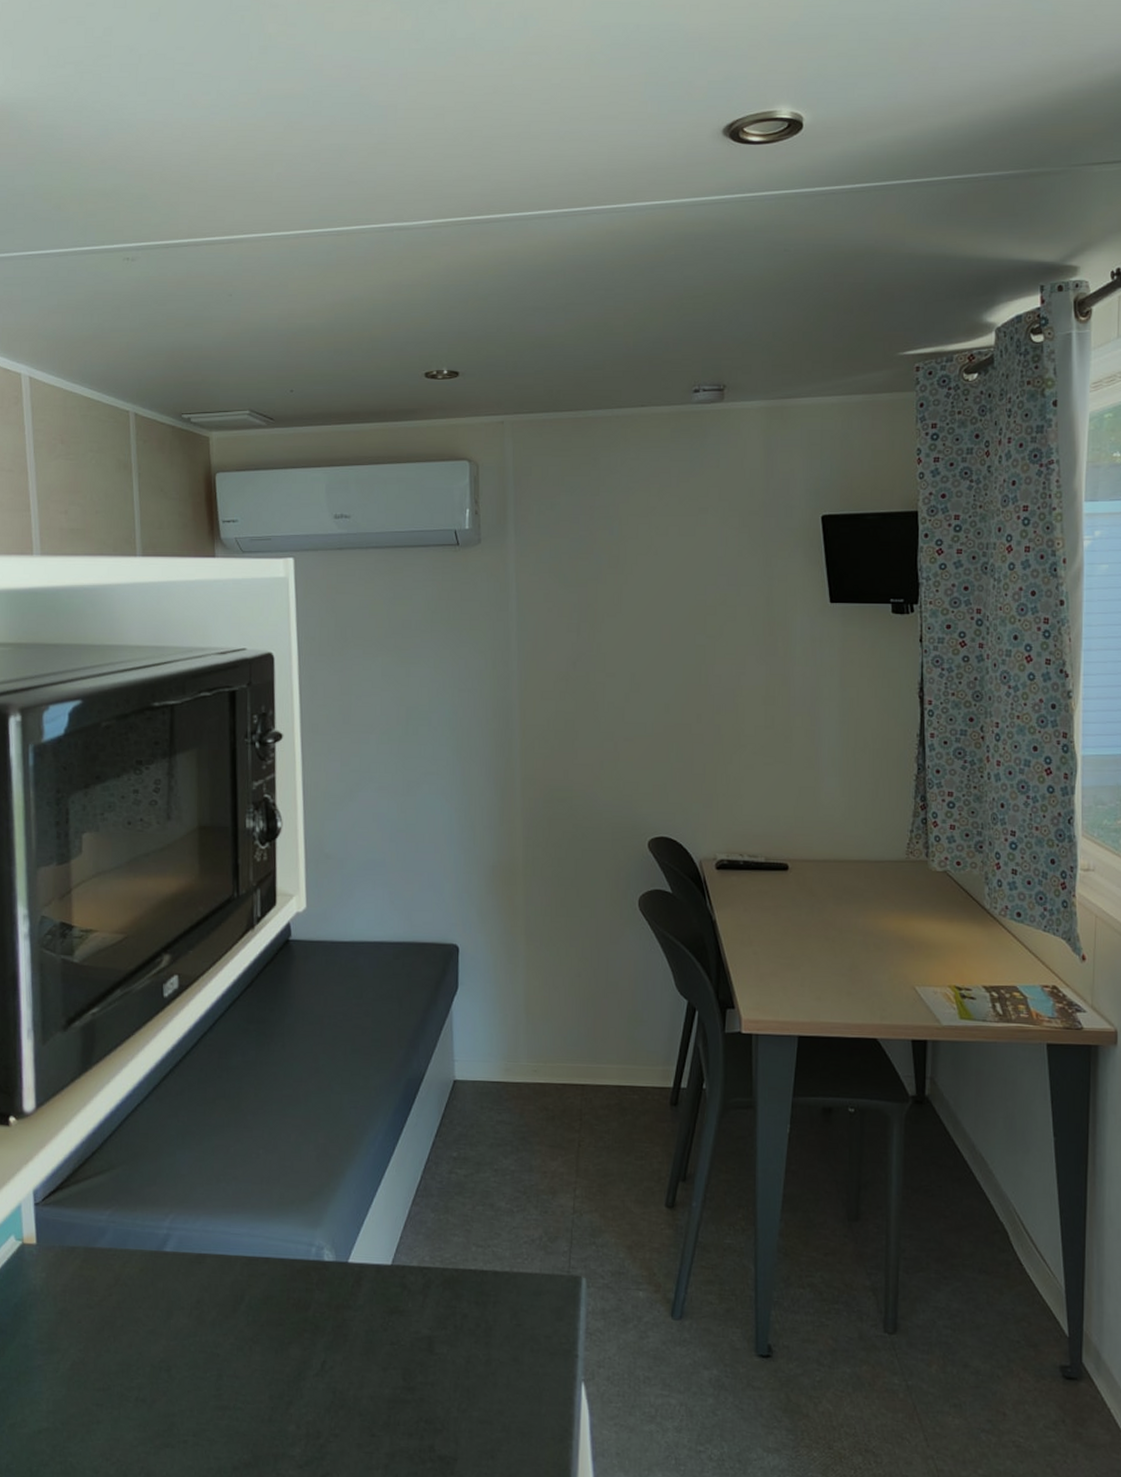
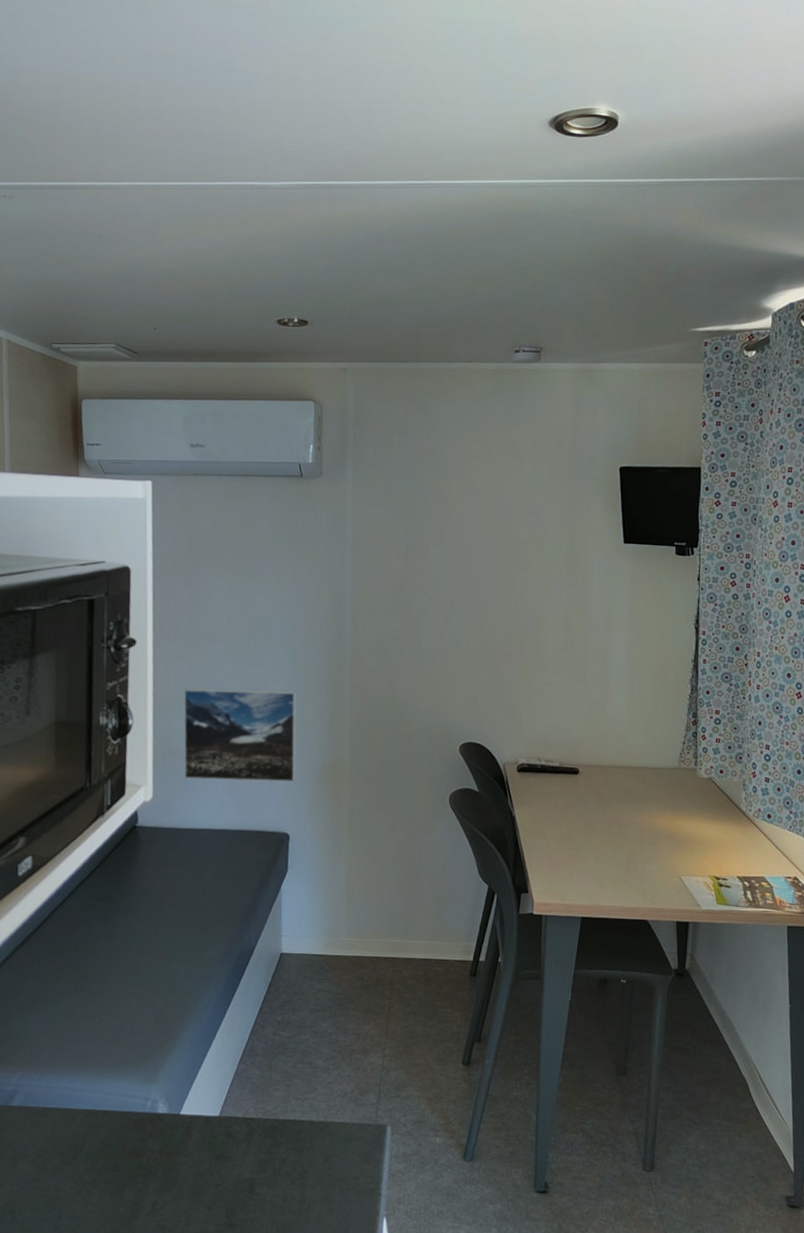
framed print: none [336,783,464,888] -> present [183,687,297,783]

